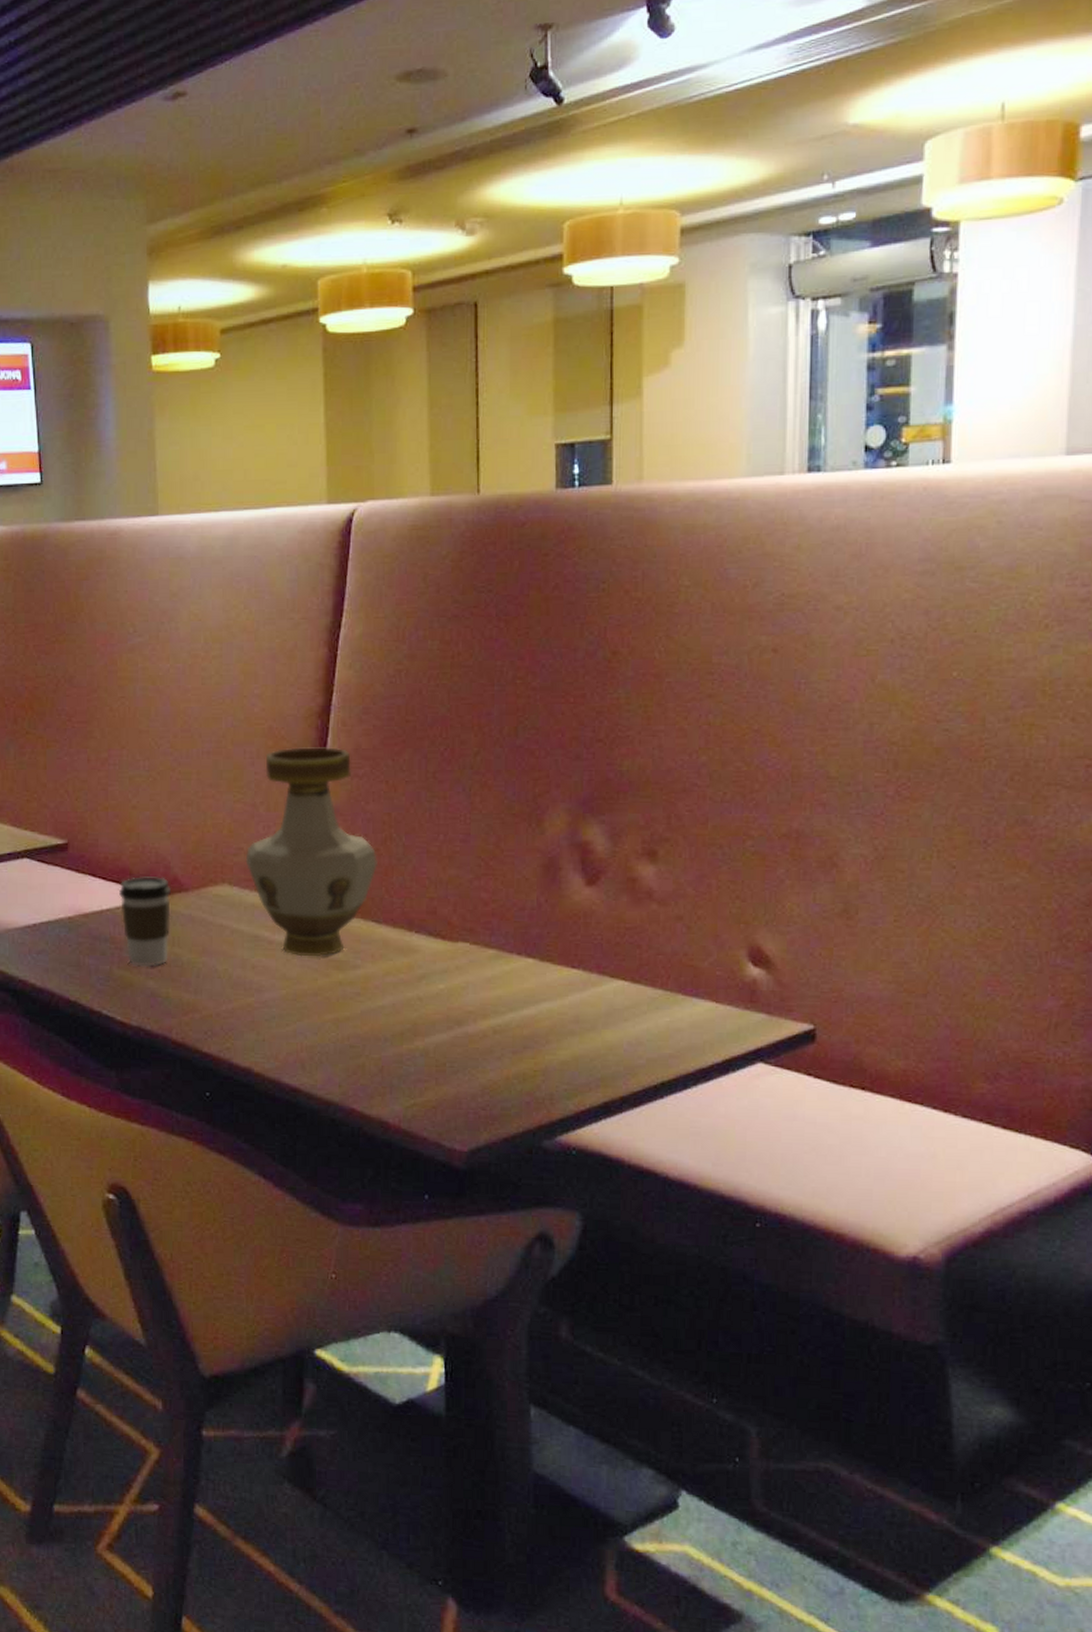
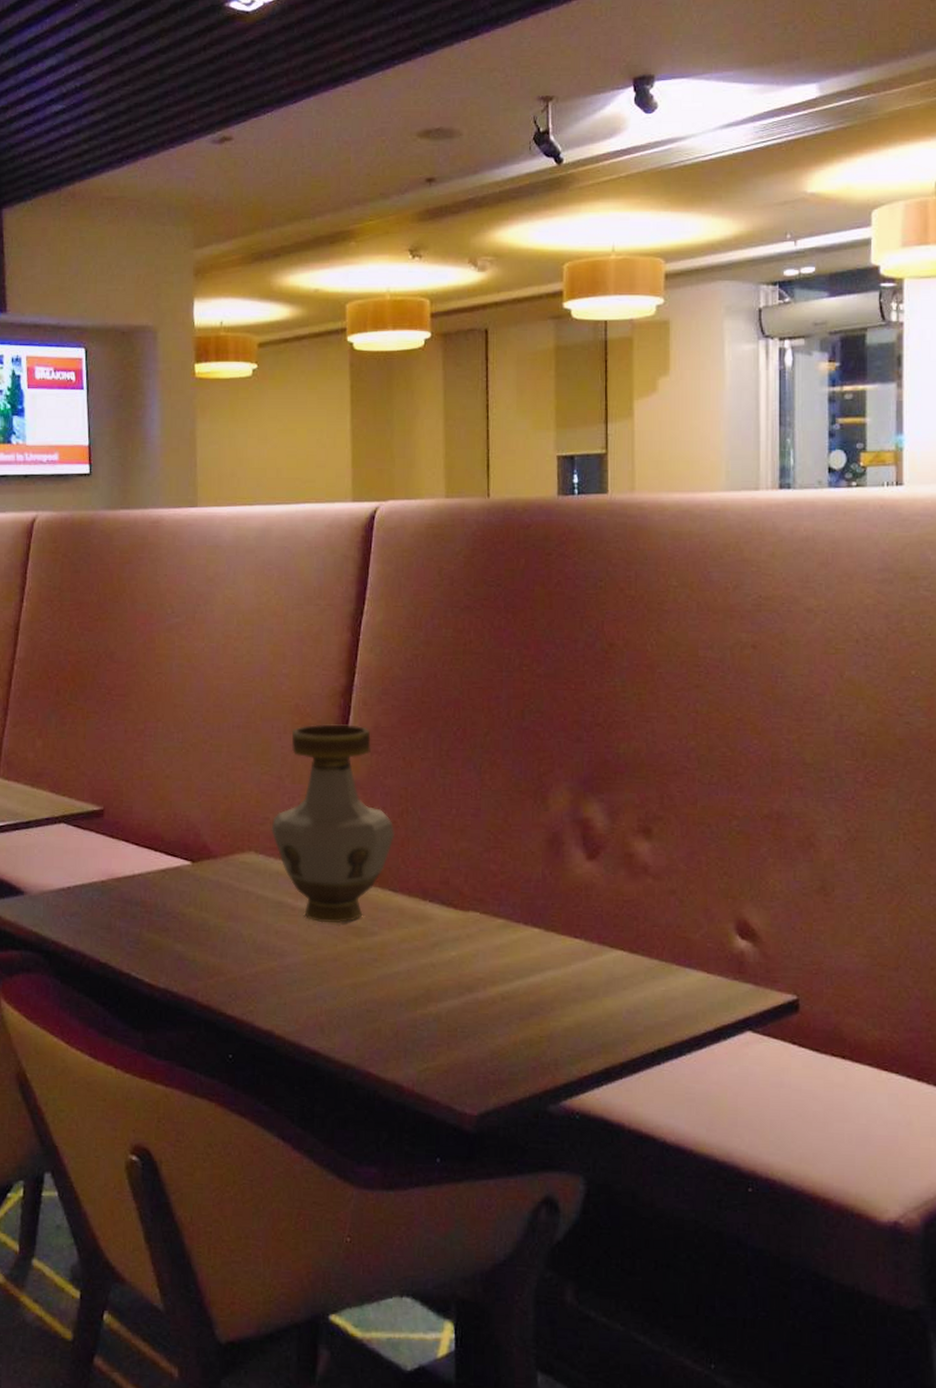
coffee cup: present [119,876,171,967] -> none [151,843,200,931]

